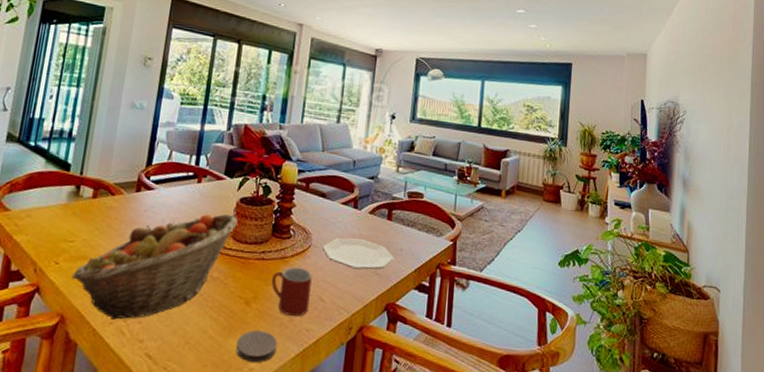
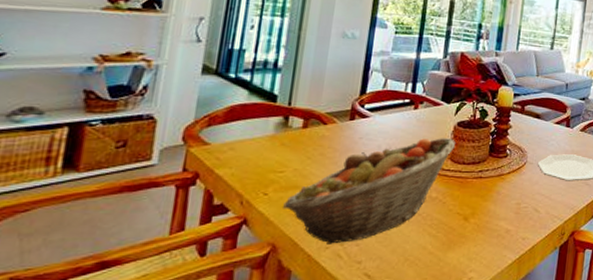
coaster: present [236,330,277,363] -> none [455,243,495,273]
mug: present [271,266,312,316] -> none [488,183,528,227]

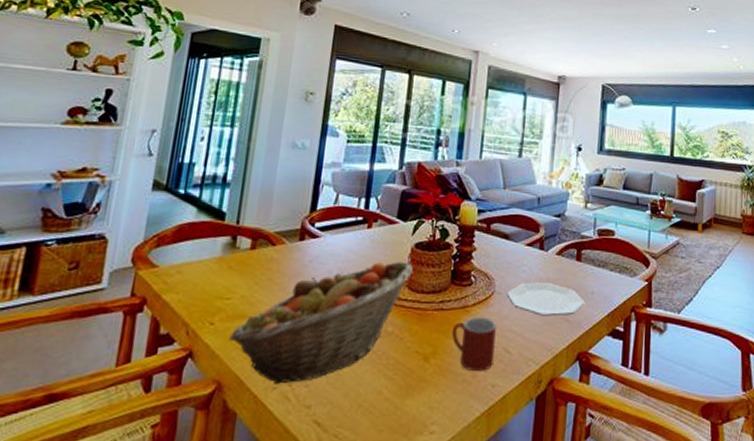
mug: none [488,183,528,227] -> present [451,316,497,371]

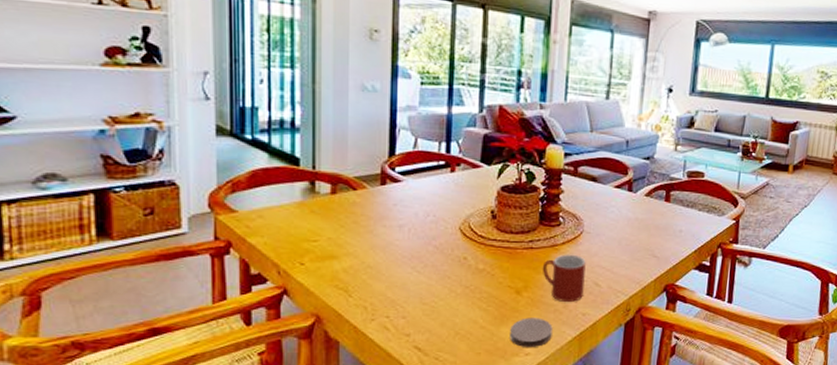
fruit basket: present [229,260,413,384] -> none [322,203,500,316]
coaster: none [414,388,460,425] -> present [510,317,553,348]
plate: present [506,282,585,316] -> none [595,222,672,253]

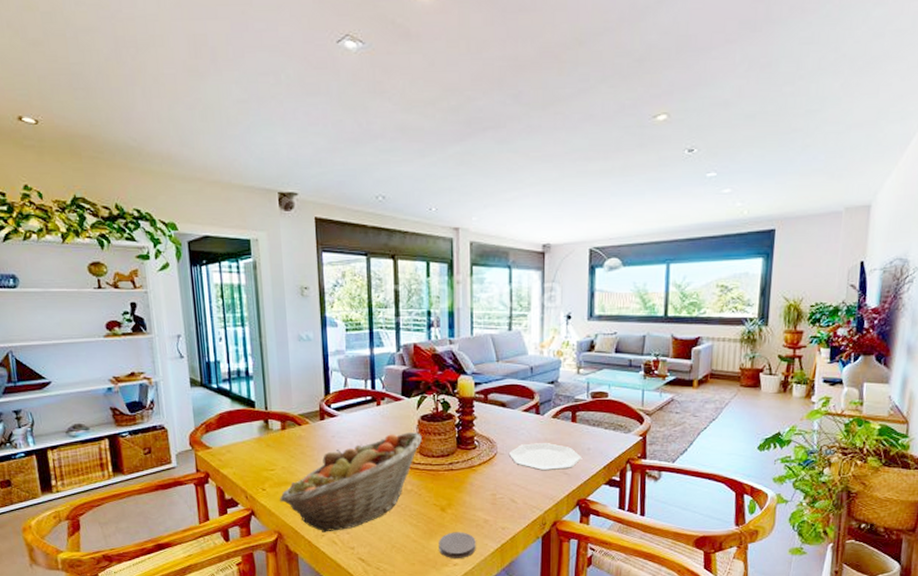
fruit basket: none [322,203,500,316] -> present [280,431,422,532]
mug: present [542,254,586,302] -> none [462,474,502,517]
plate: none [595,222,672,253] -> present [508,443,581,471]

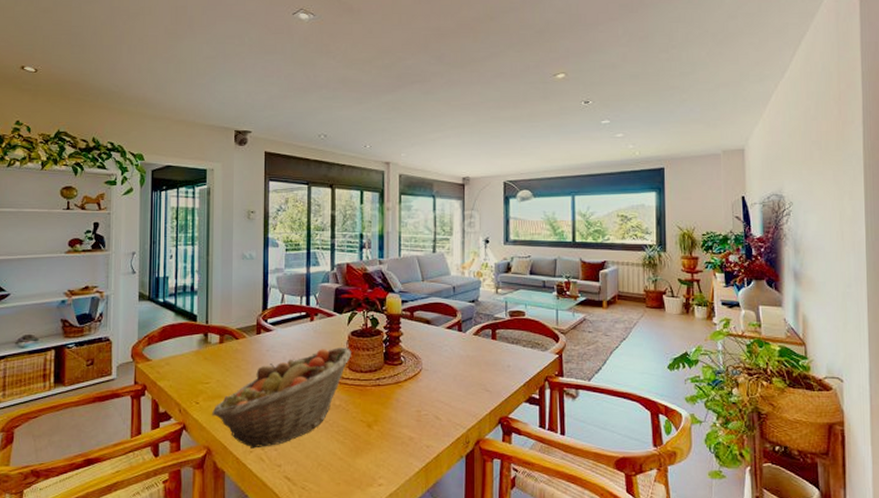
coaster: present [439,532,476,559] -> none [364,450,401,479]
plate: present [508,443,581,471] -> none [432,360,502,388]

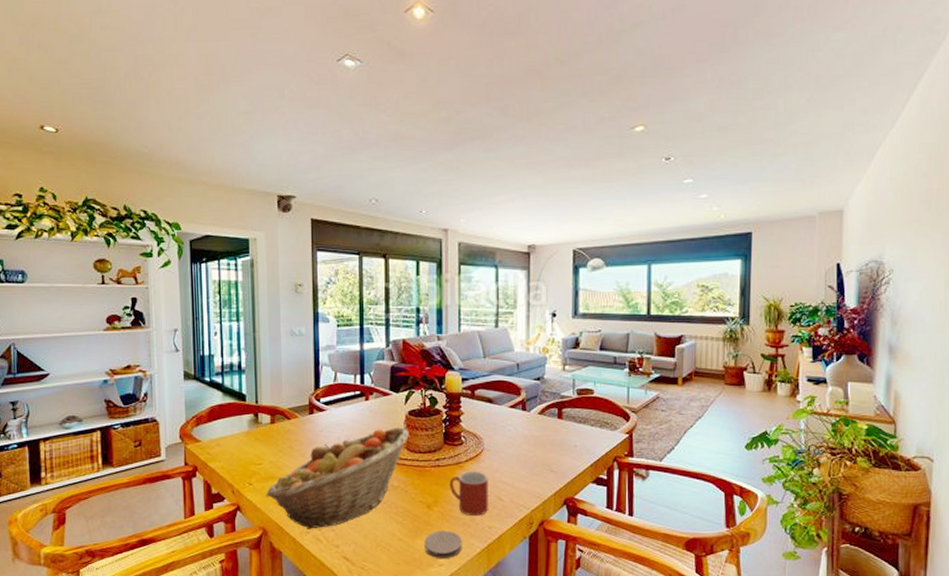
coaster: none [364,450,401,479] -> present [424,530,462,559]
mug: none [388,390,426,435] -> present [449,471,488,515]

